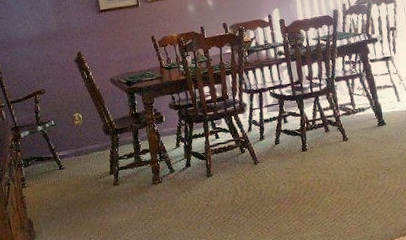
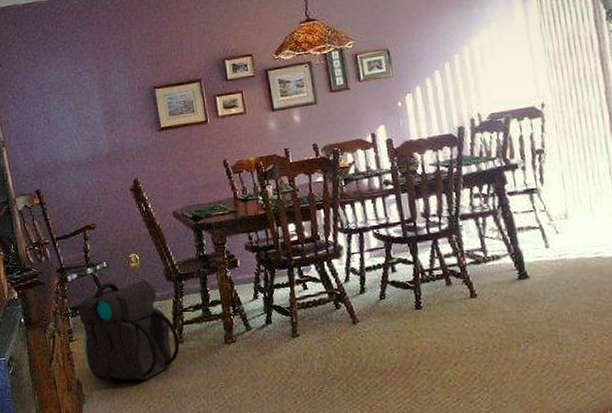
backpack: none [30,134,116,219] -> present [78,280,180,381]

